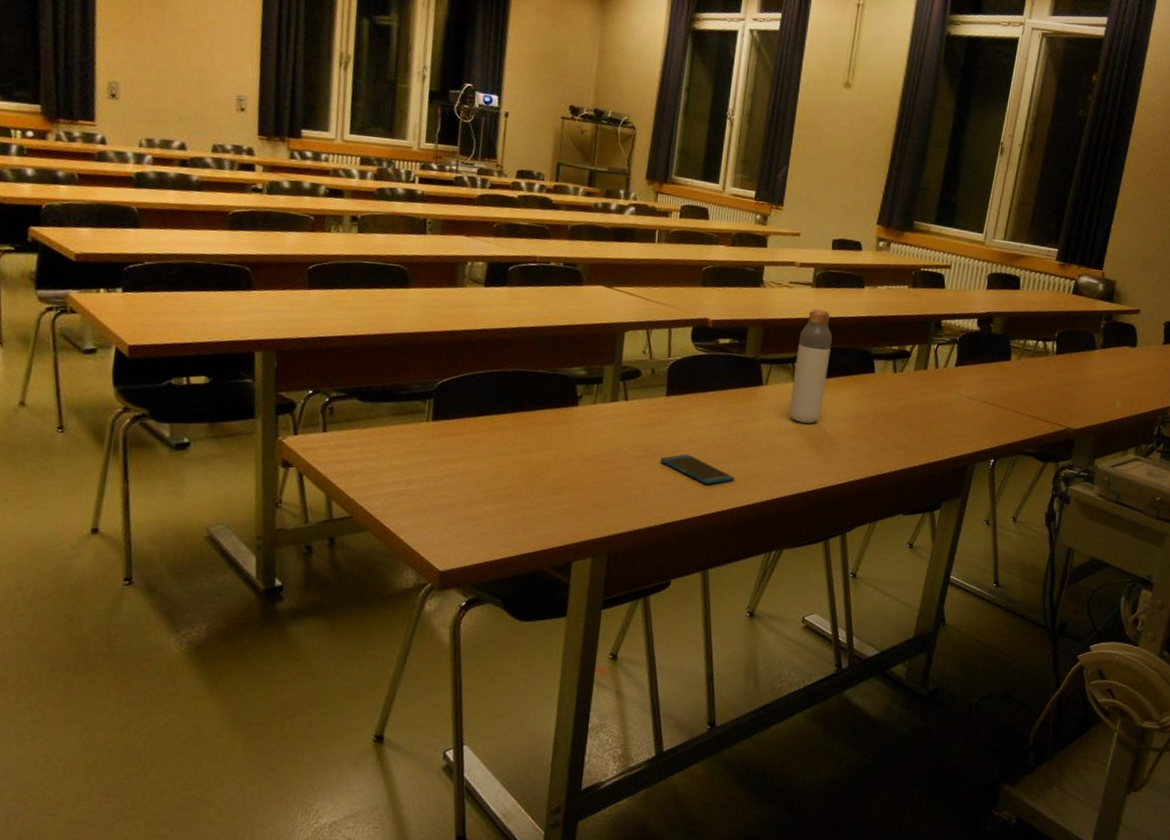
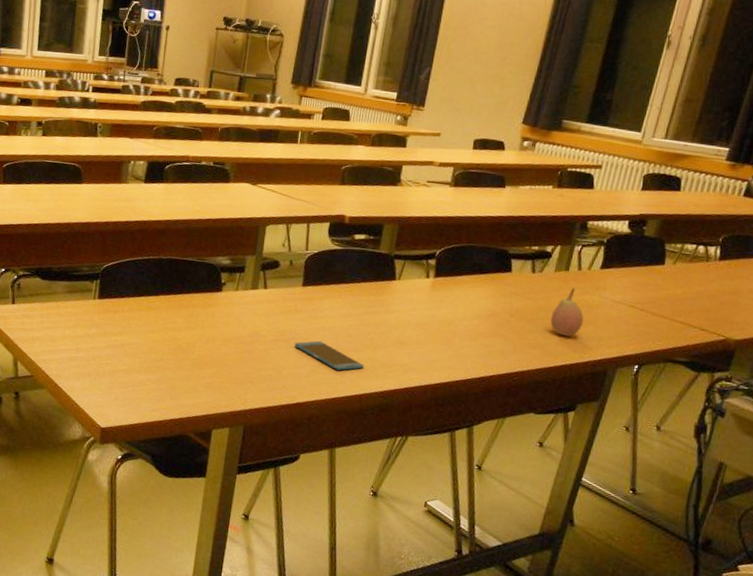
bottle: present [789,309,833,424] -> none [420,208,469,319]
fruit: none [913,386,944,434] -> present [550,287,584,336]

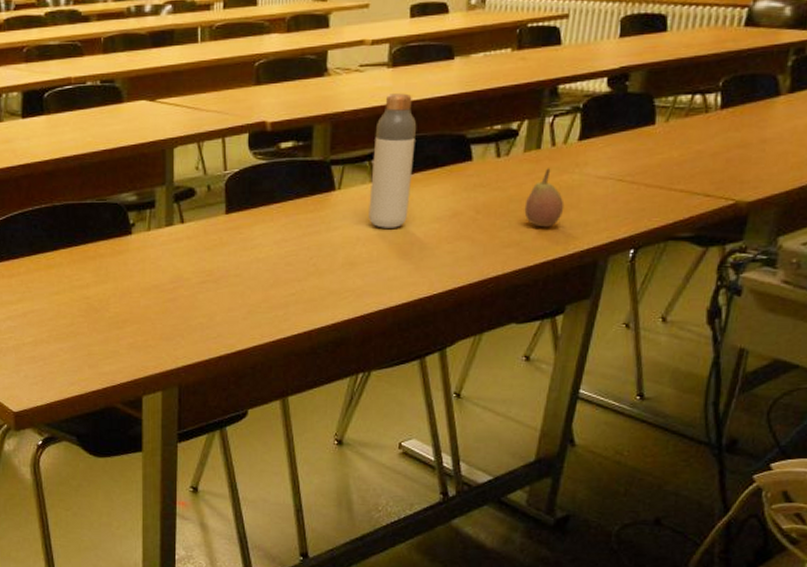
smartphone: present [294,340,365,371] -> none [225,275,311,306]
bottle: none [420,208,469,319] -> present [369,93,417,228]

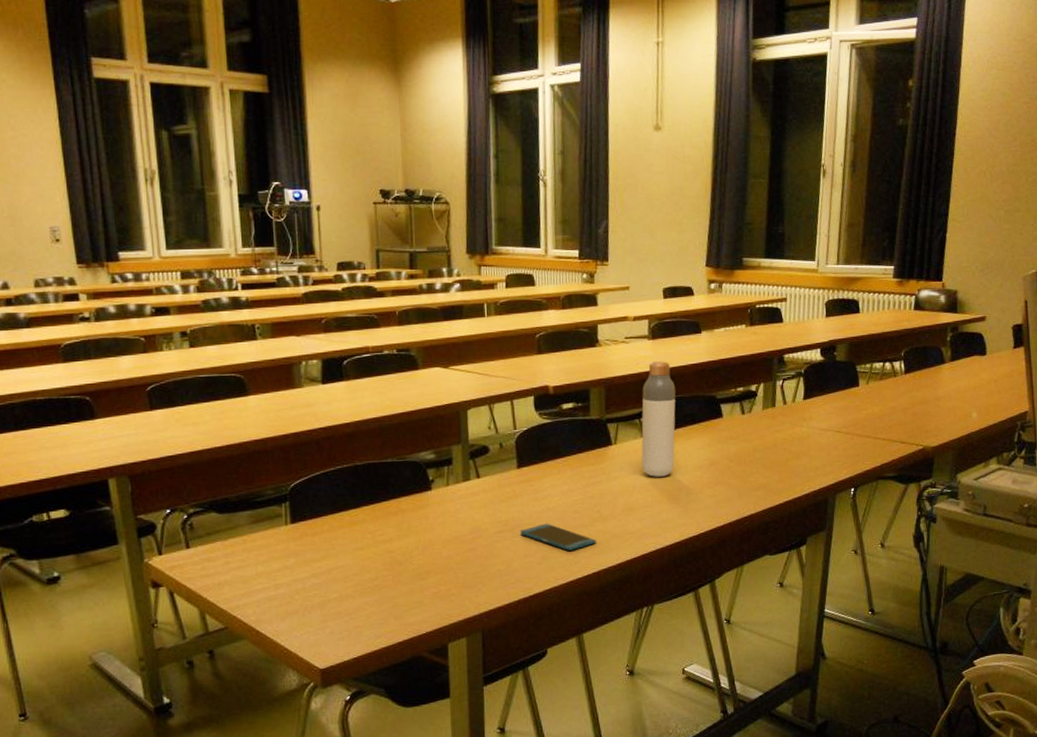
smartphone: none [225,275,311,306] -> present [520,523,597,551]
fruit: present [524,168,565,227] -> none [767,423,798,472]

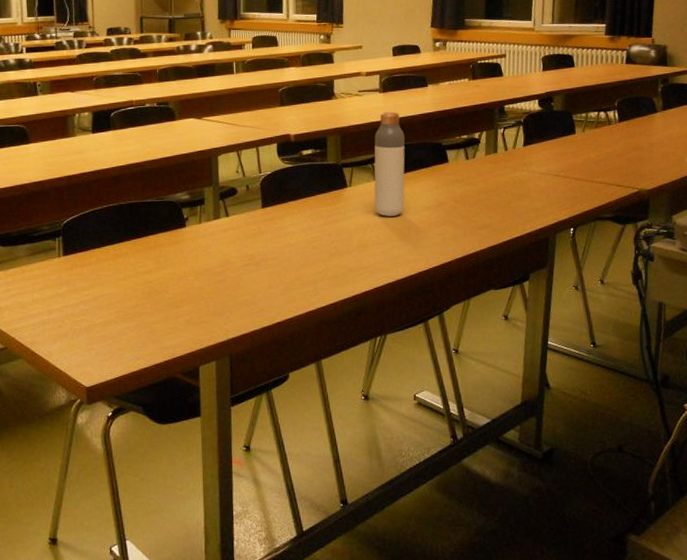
smartphone: present [520,523,597,551] -> none [264,258,334,283]

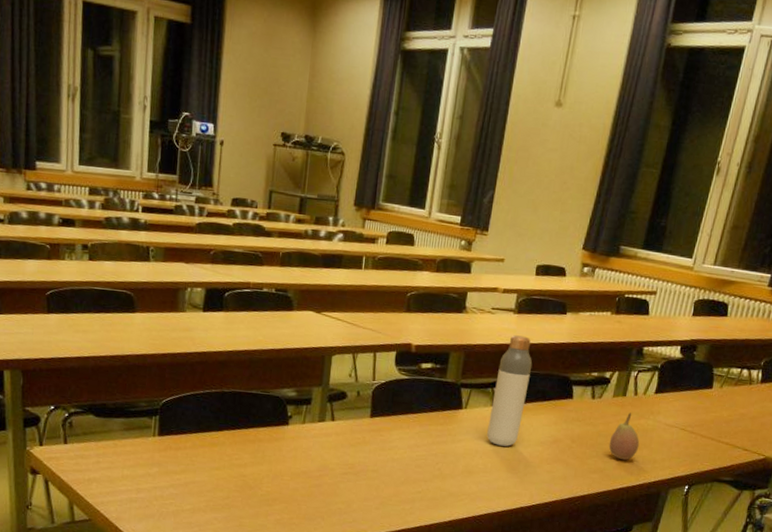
fruit: none [490,167,520,212] -> present [609,412,640,460]

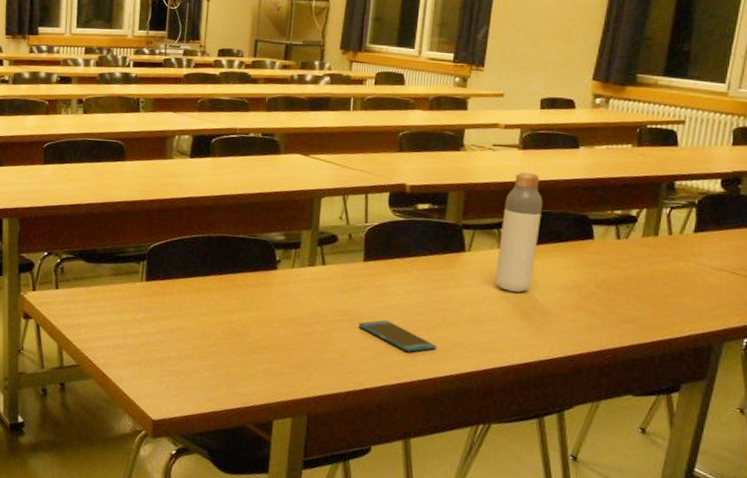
smartphone: none [364,472,434,502] -> present [358,320,438,352]
fruit: present [609,412,640,460] -> none [642,254,680,308]

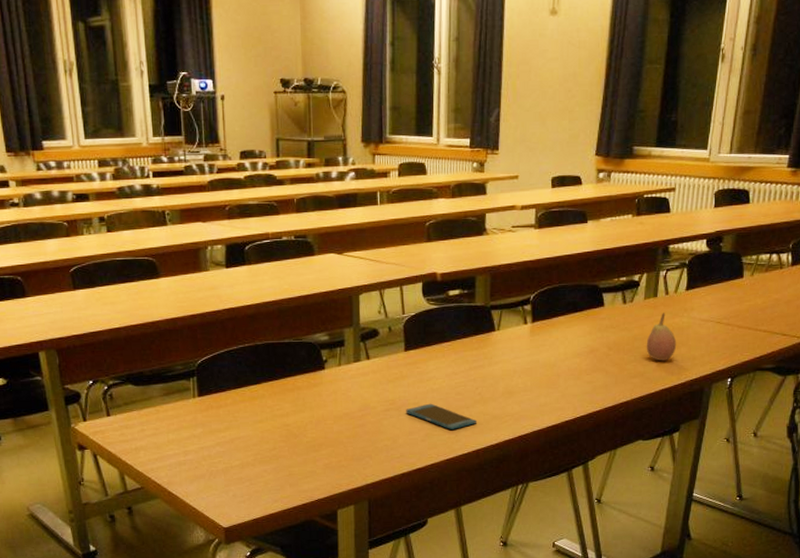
bottle: present [495,172,543,292] -> none [523,250,560,363]
fruit: none [642,254,680,308] -> present [646,313,677,361]

